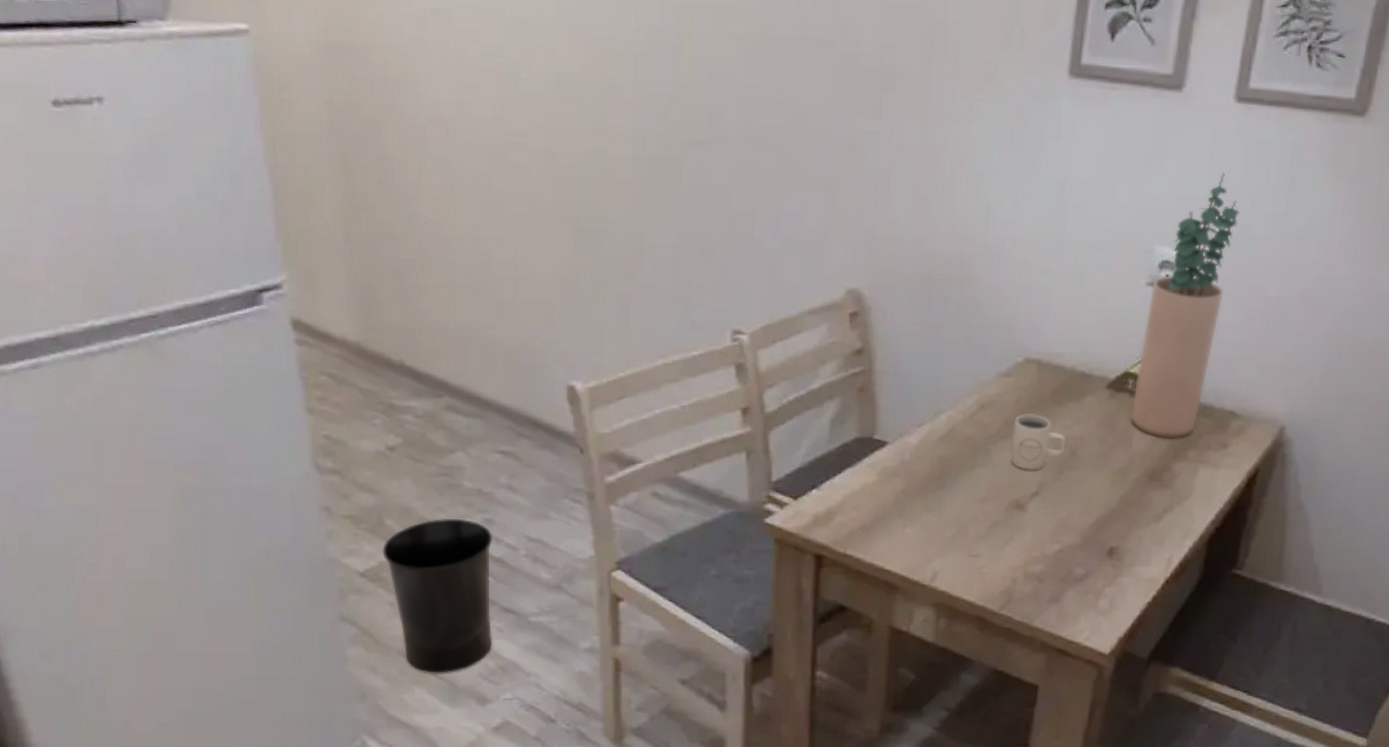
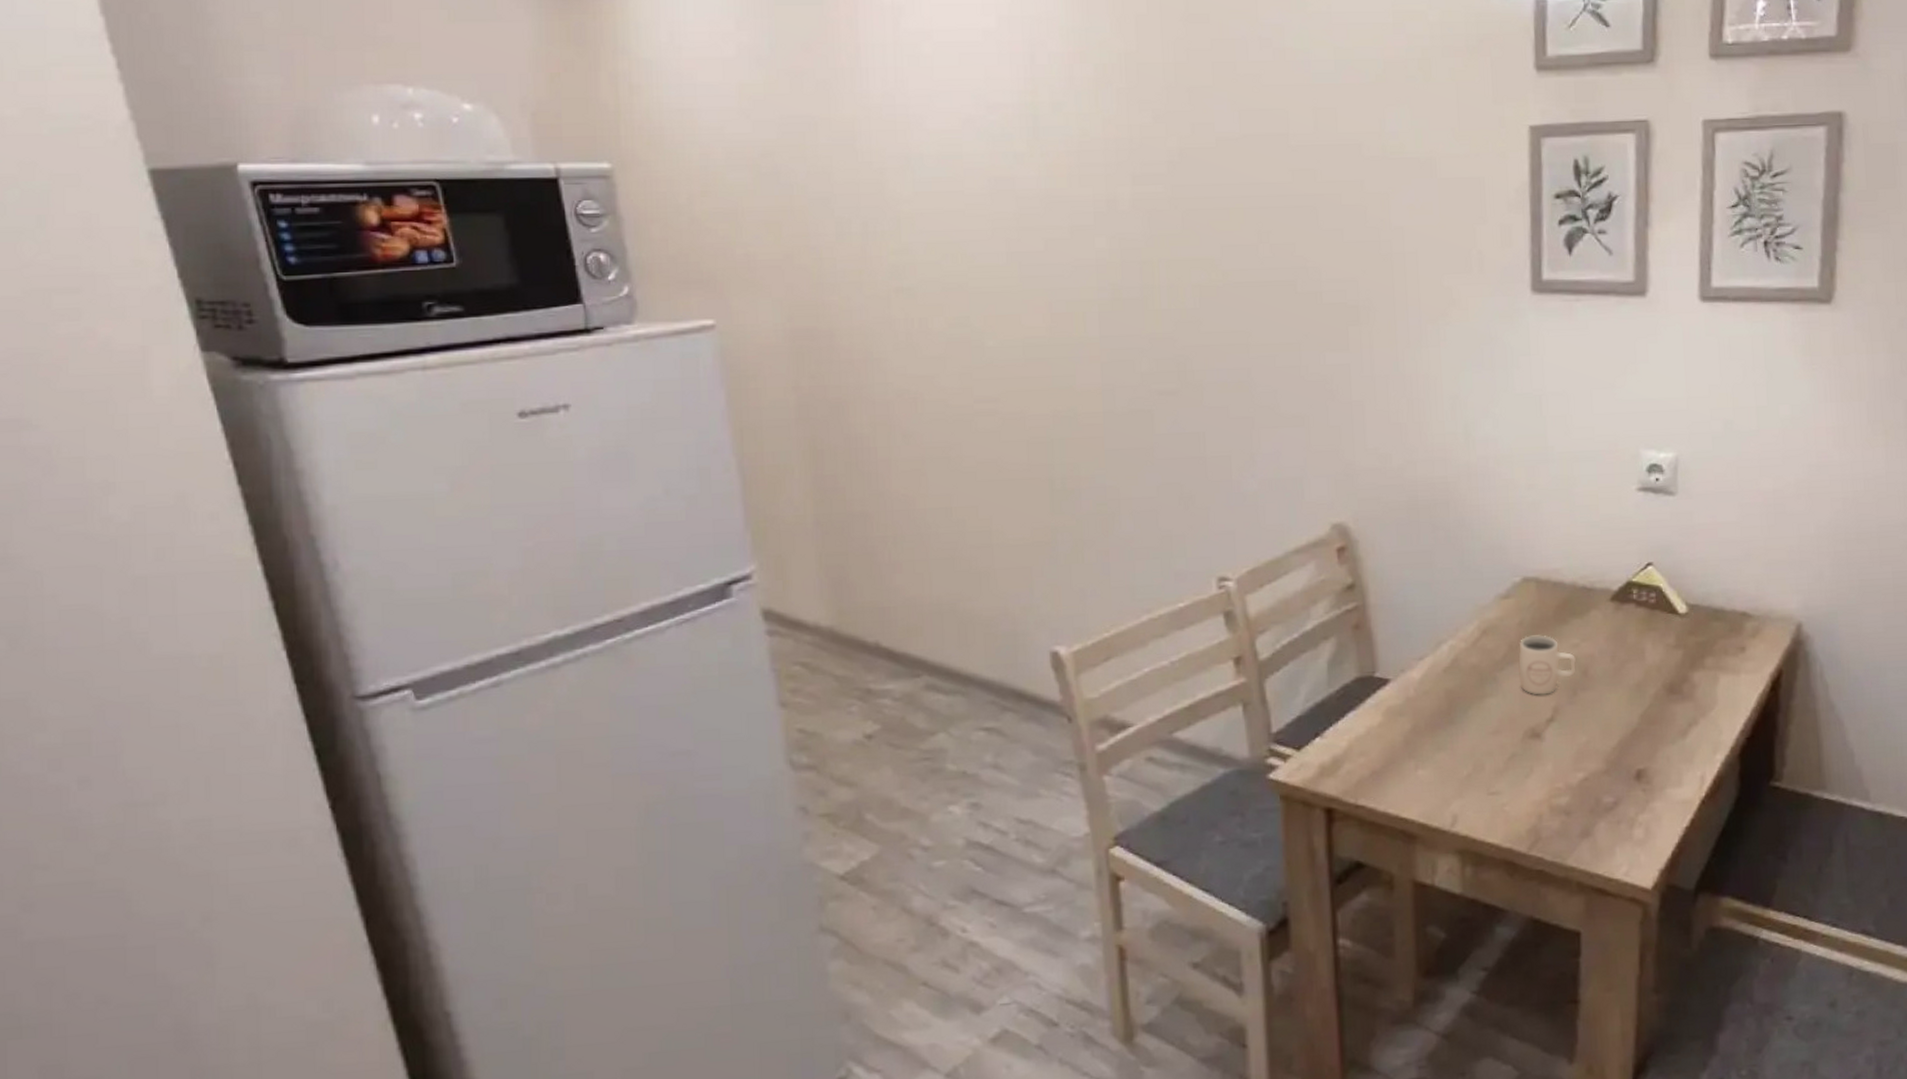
waste bin: present [382,519,493,673] -> none [863,806,986,981]
vase: present [1130,173,1239,438] -> none [1639,371,1721,648]

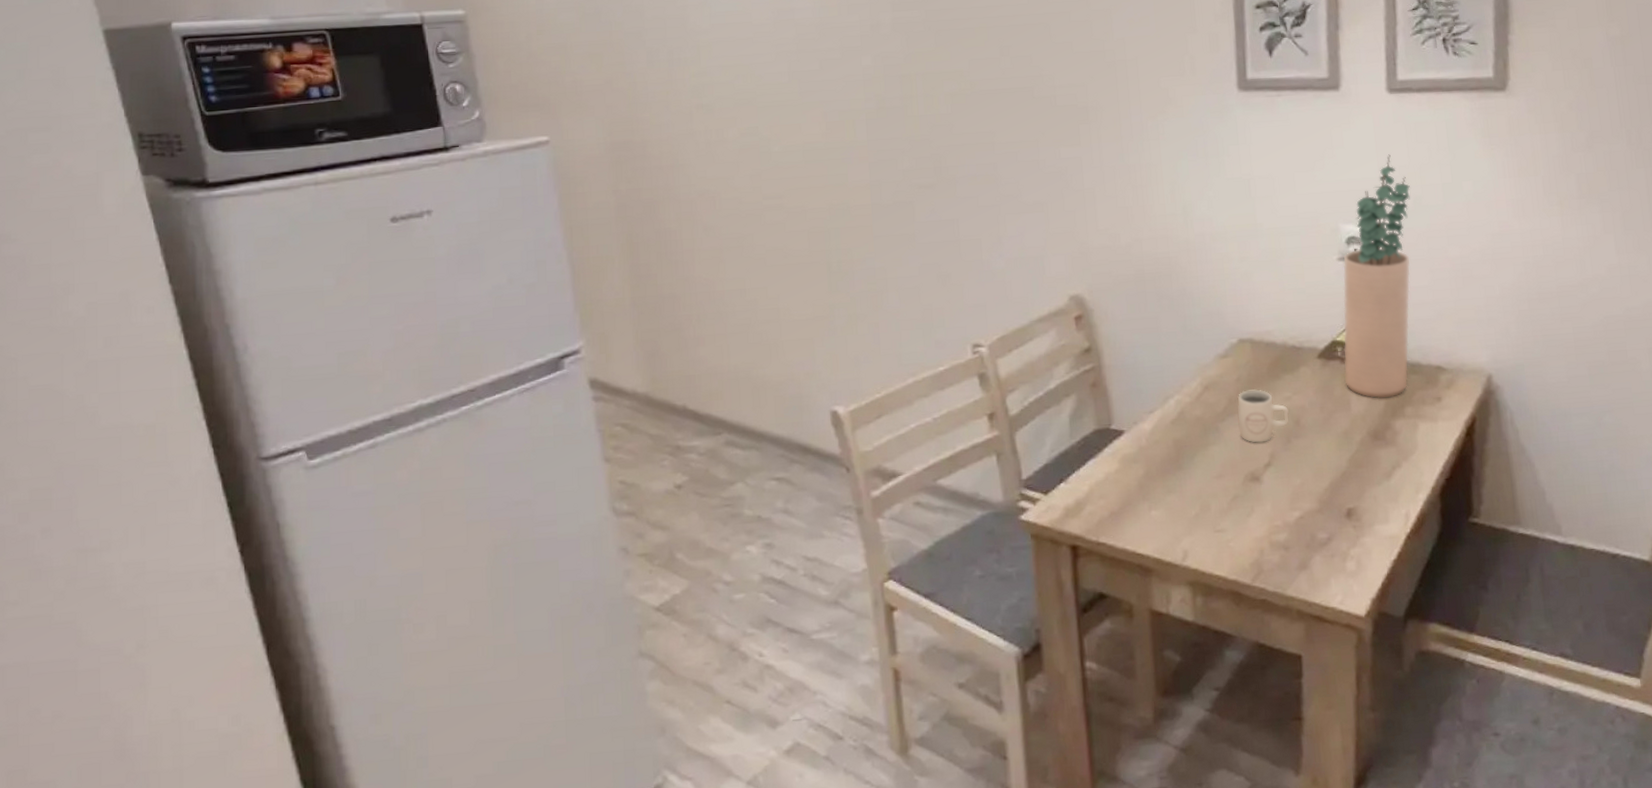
vase: none [1639,371,1721,648] -> present [1343,154,1410,399]

